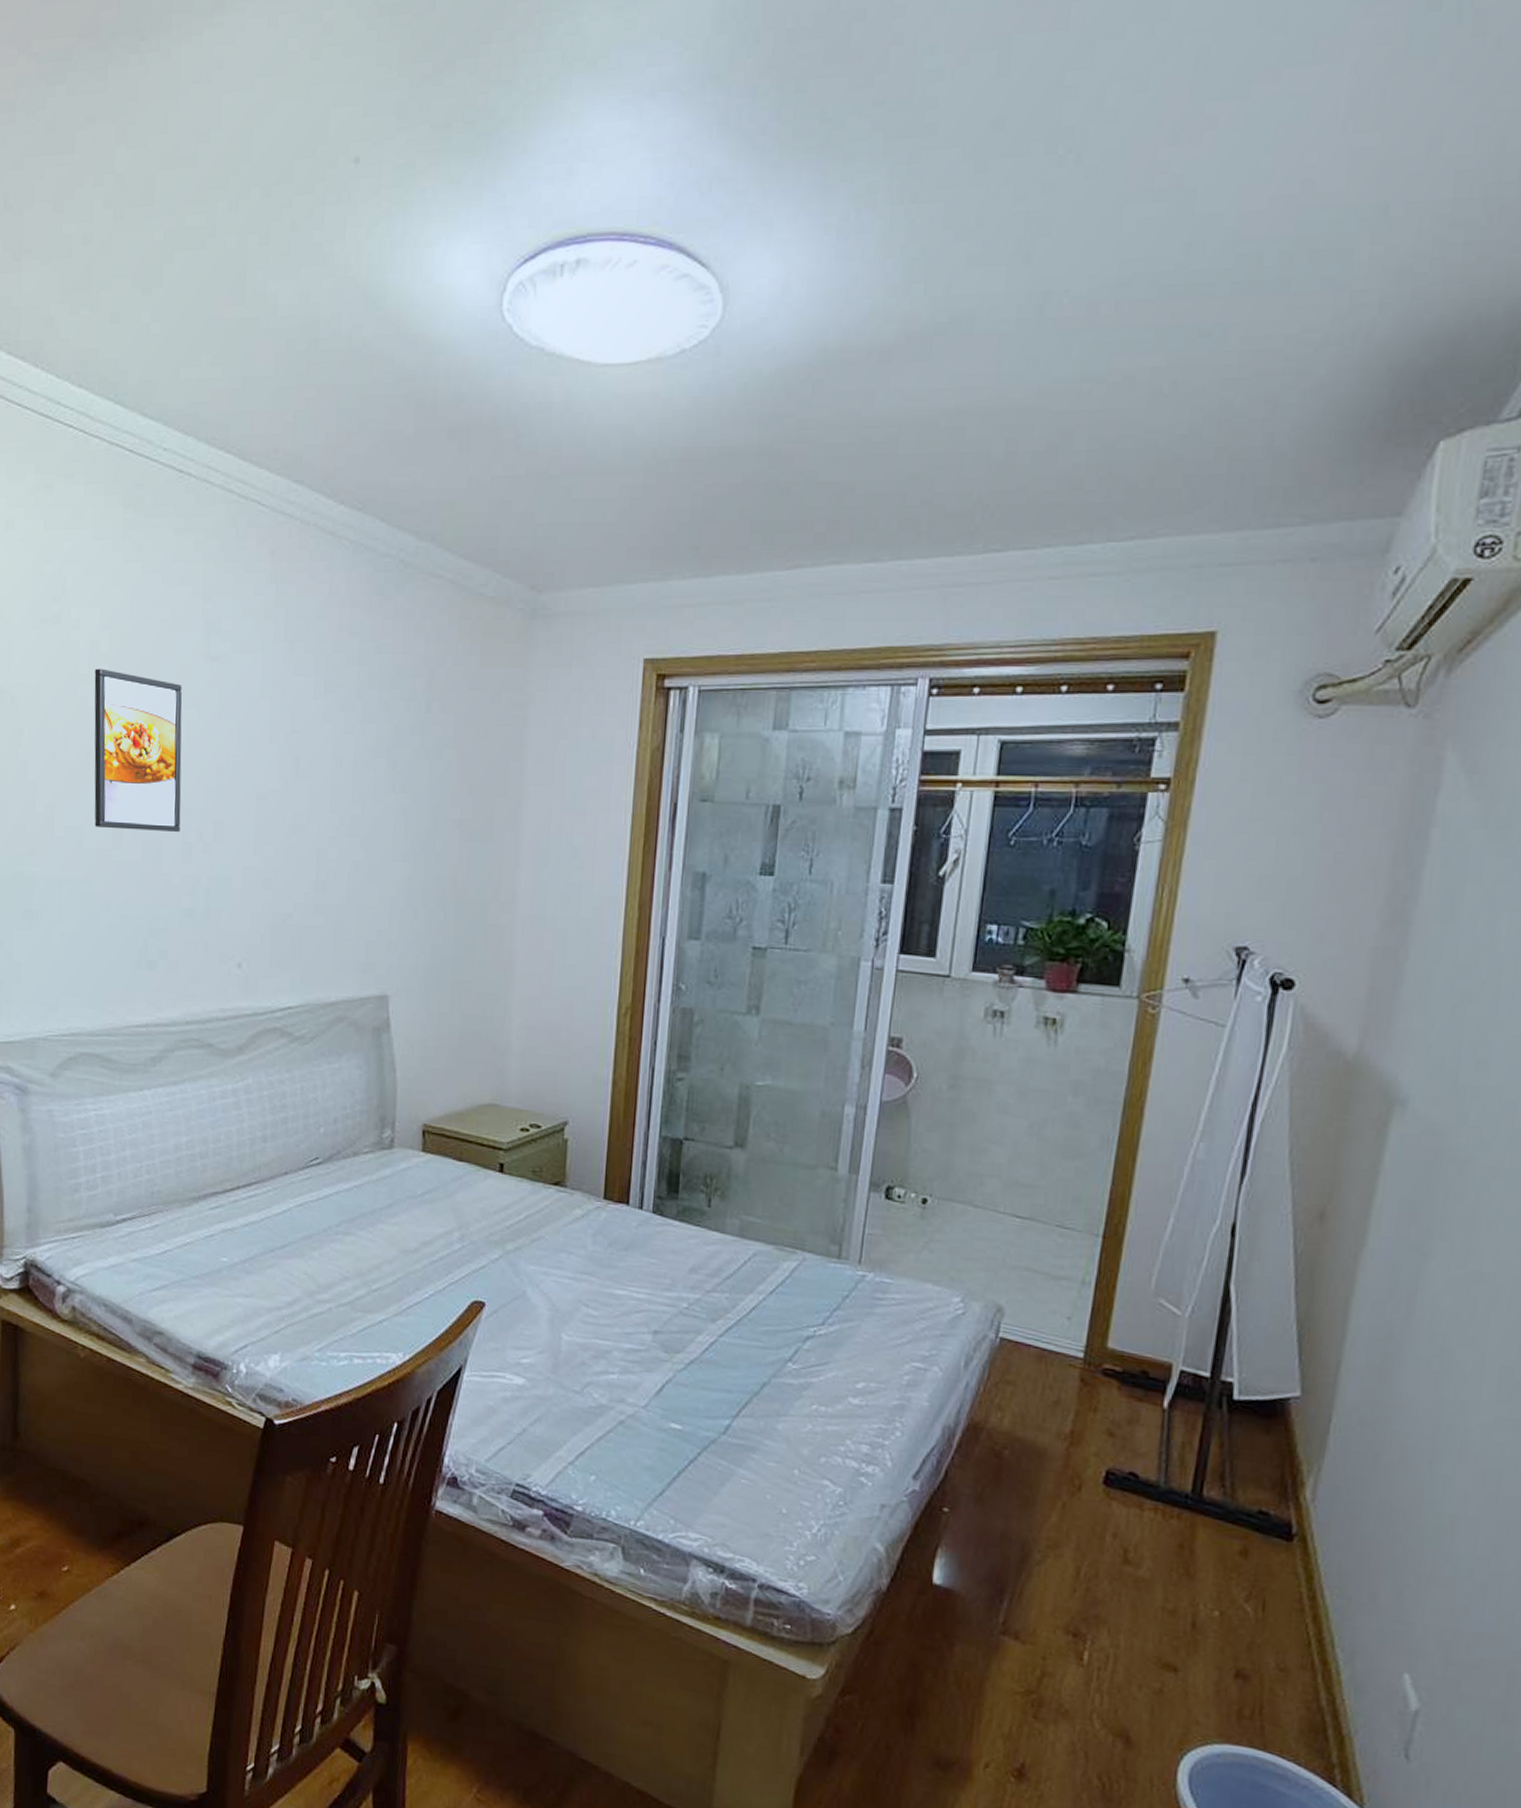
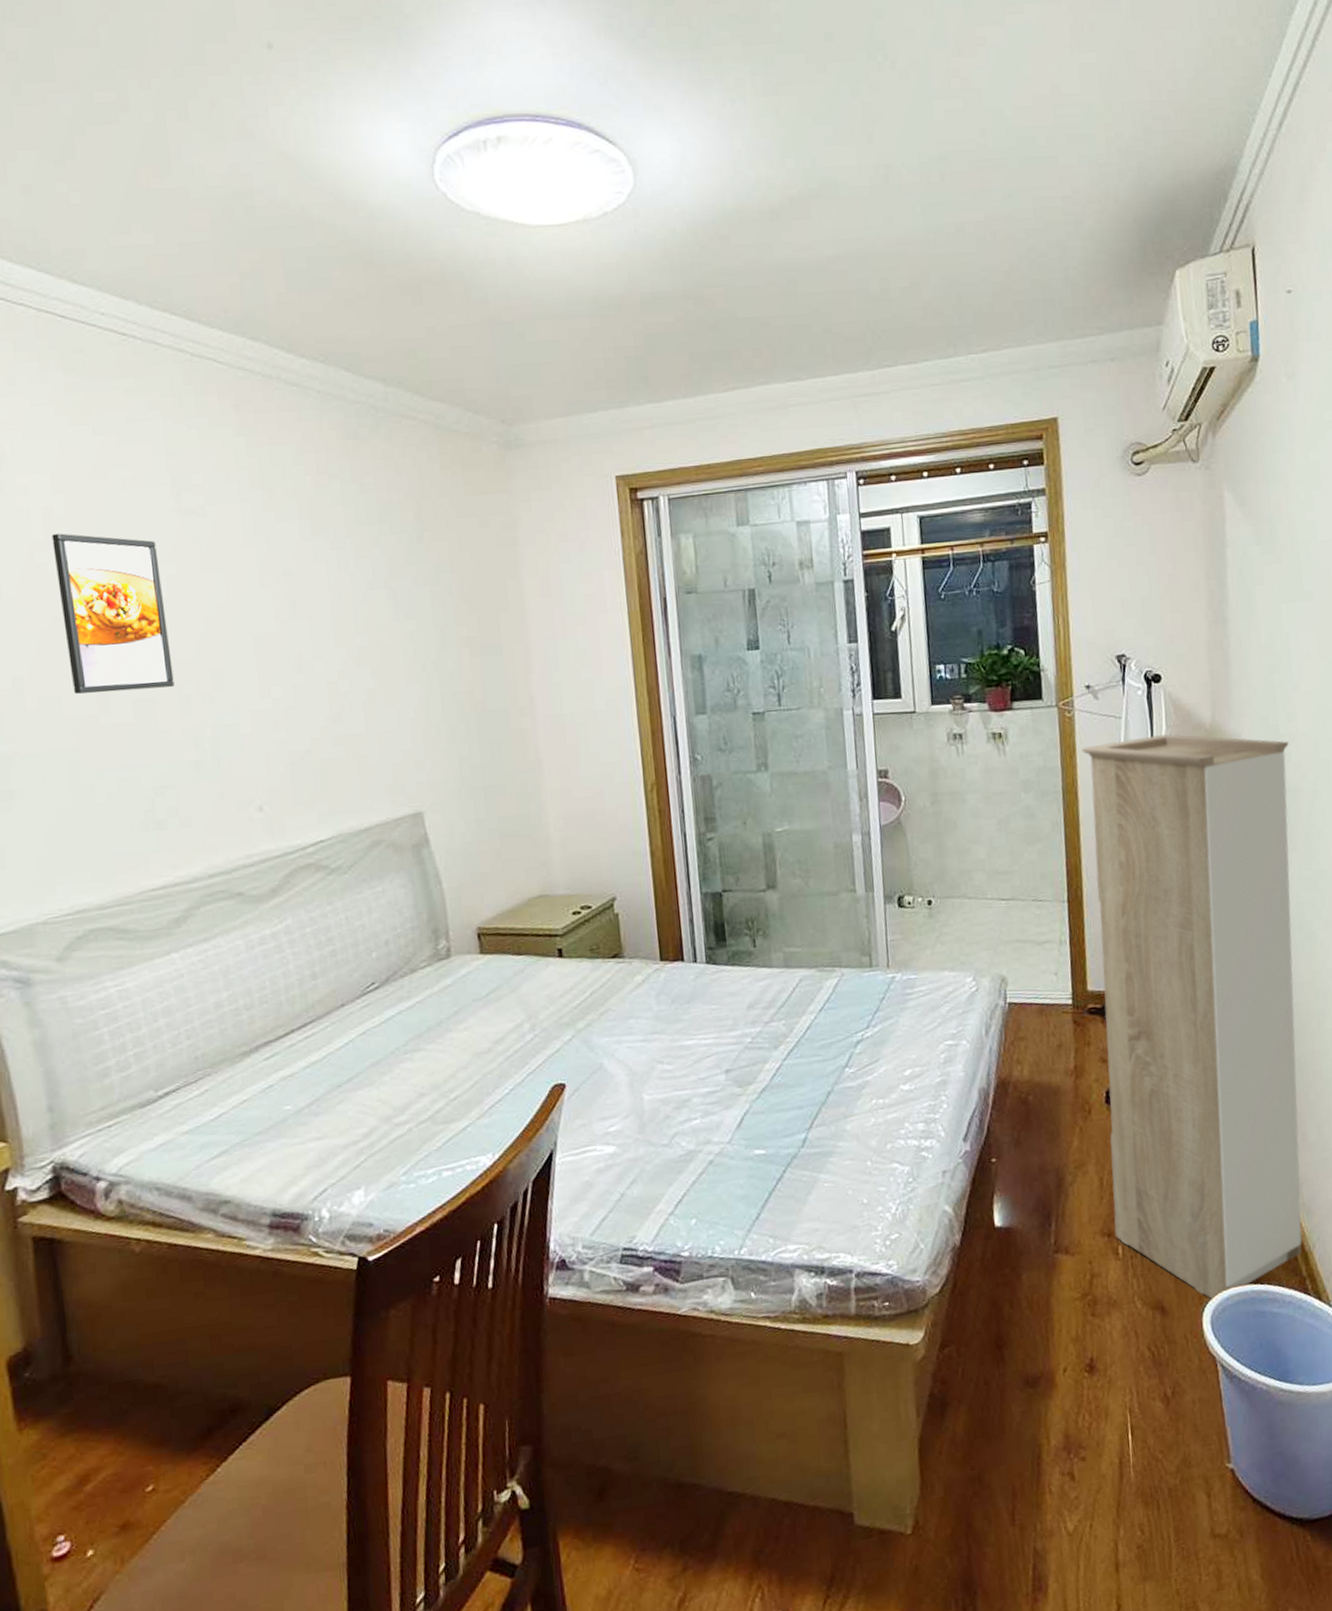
storage cabinet: none [1082,1054,1470,1750] -> present [1081,734,1303,1300]

